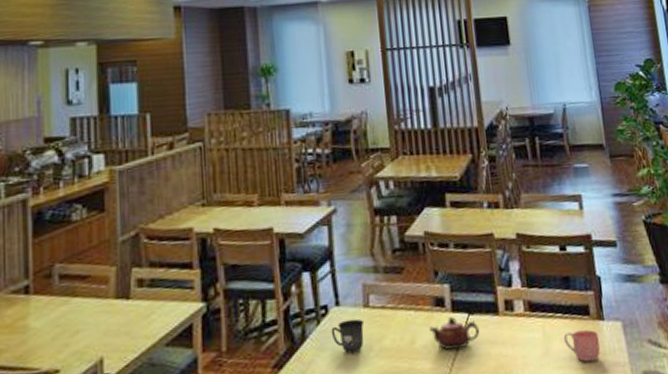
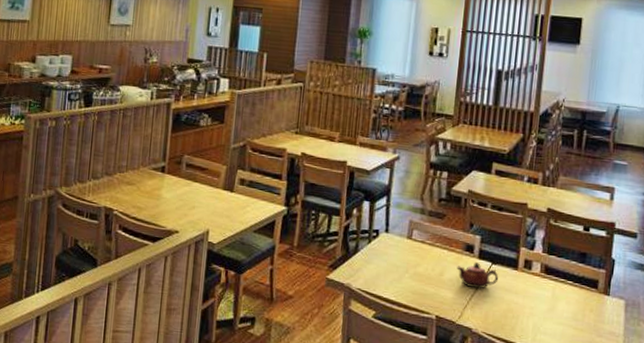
mug: present [331,318,365,354] -> none [378,244,406,272]
mug: present [563,329,600,362] -> none [569,298,601,326]

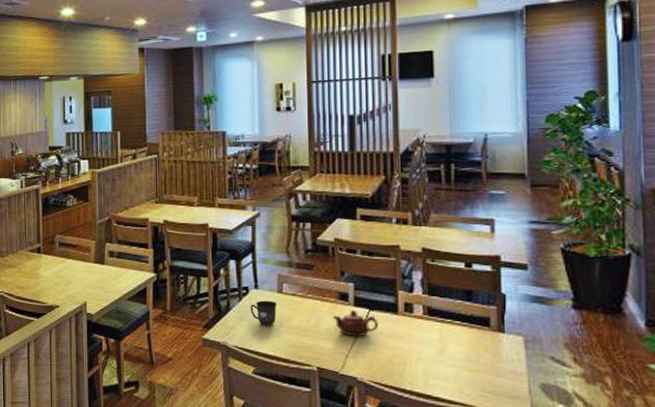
mug: none [378,244,406,272] -> present [250,300,278,326]

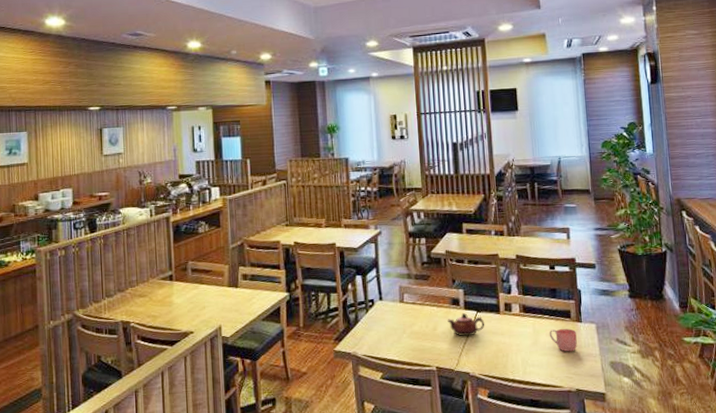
mug: present [250,300,278,326] -> none [376,310,400,334]
mug: none [460,338,497,366] -> present [549,328,577,351]

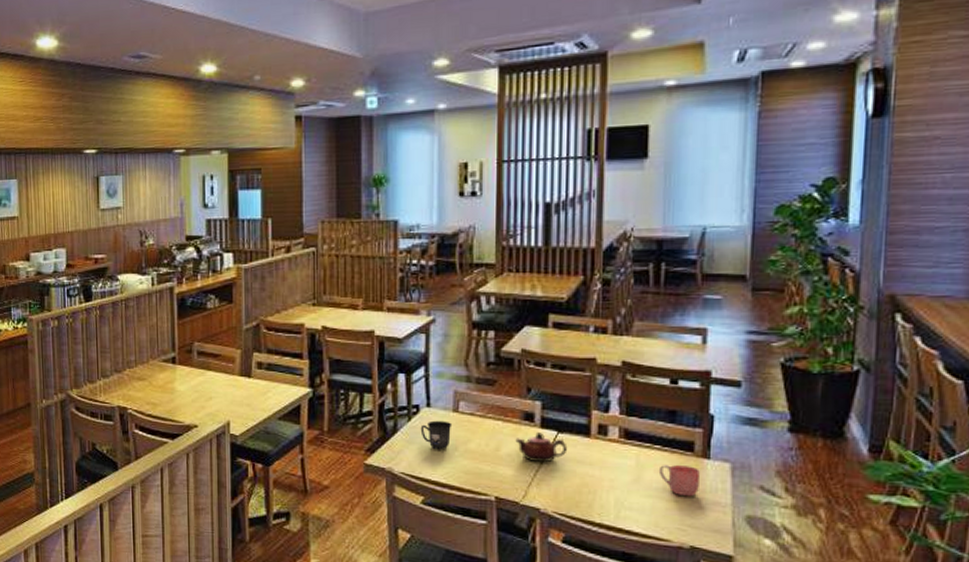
mug: none [376,310,400,334] -> present [420,420,453,450]

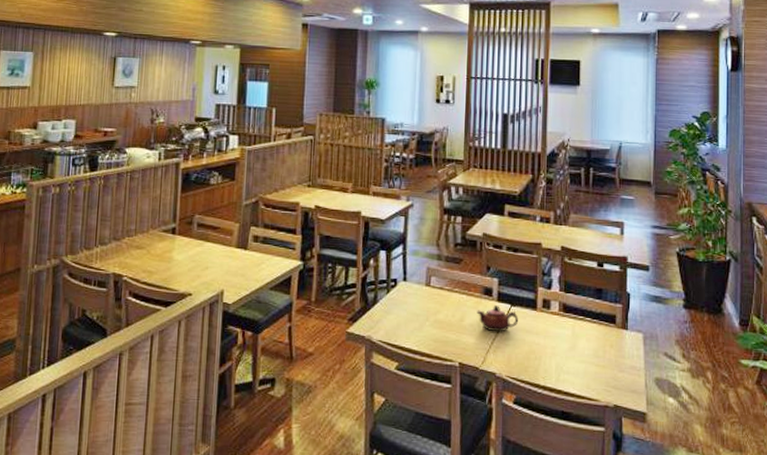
mug: present [420,420,453,450] -> none [397,293,425,320]
mug: present [658,465,700,496] -> none [589,335,620,361]

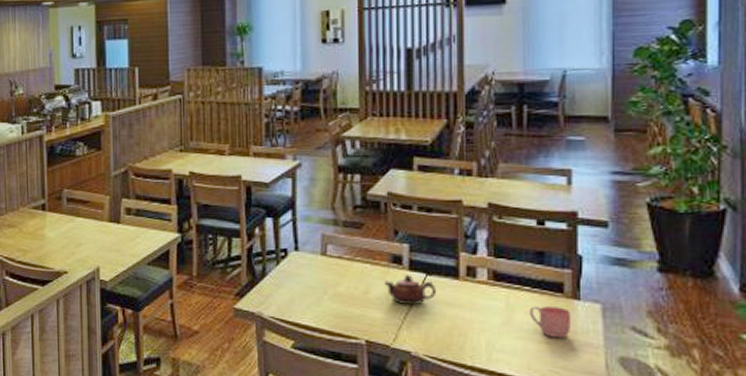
mug: none [589,335,620,361] -> present [529,306,570,337]

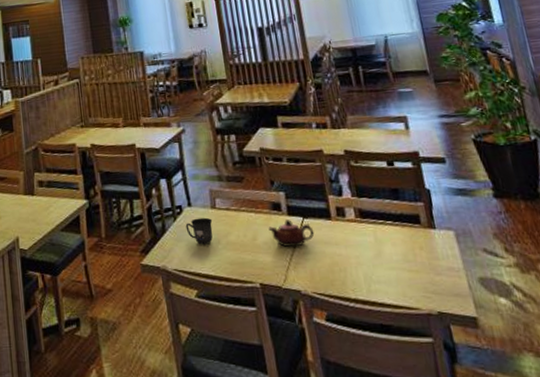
mug: none [289,264,321,294] -> present [185,217,213,245]
mug: present [529,306,570,337] -> none [395,237,433,265]

